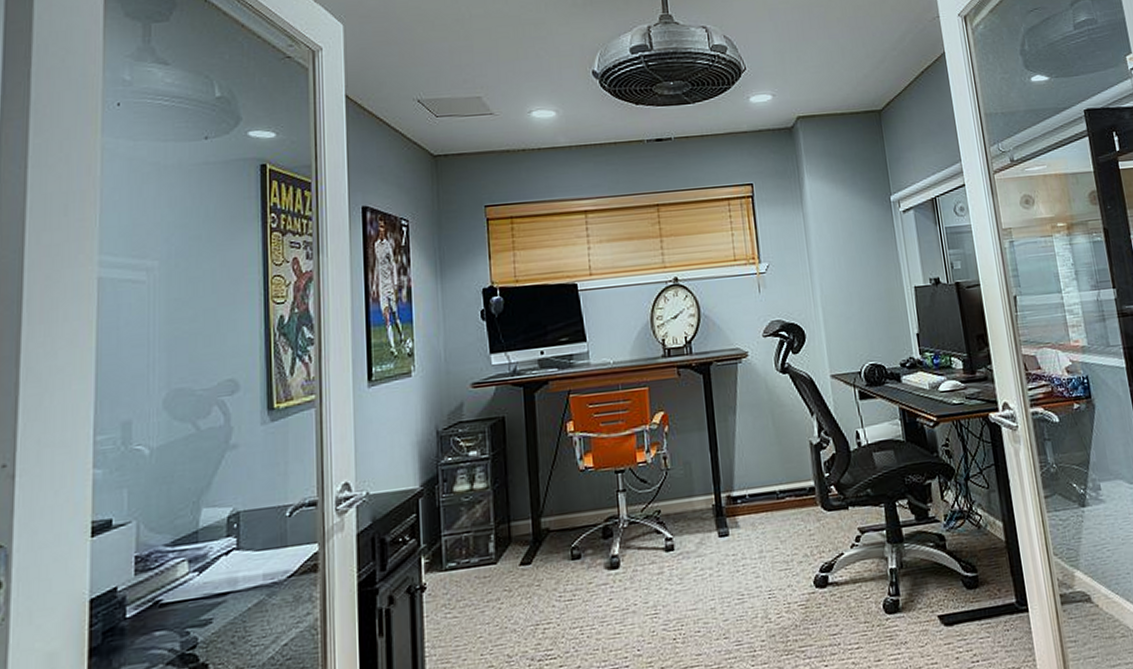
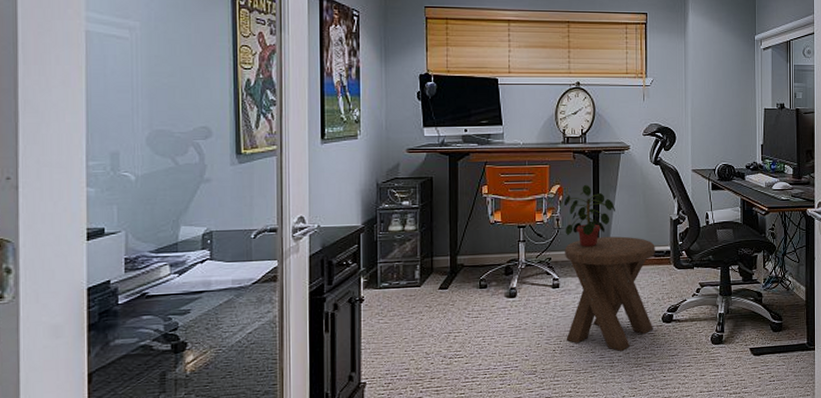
potted plant: none [671,407,739,492] -> present [564,184,616,248]
music stool: none [677,472,804,634] -> present [565,236,655,351]

